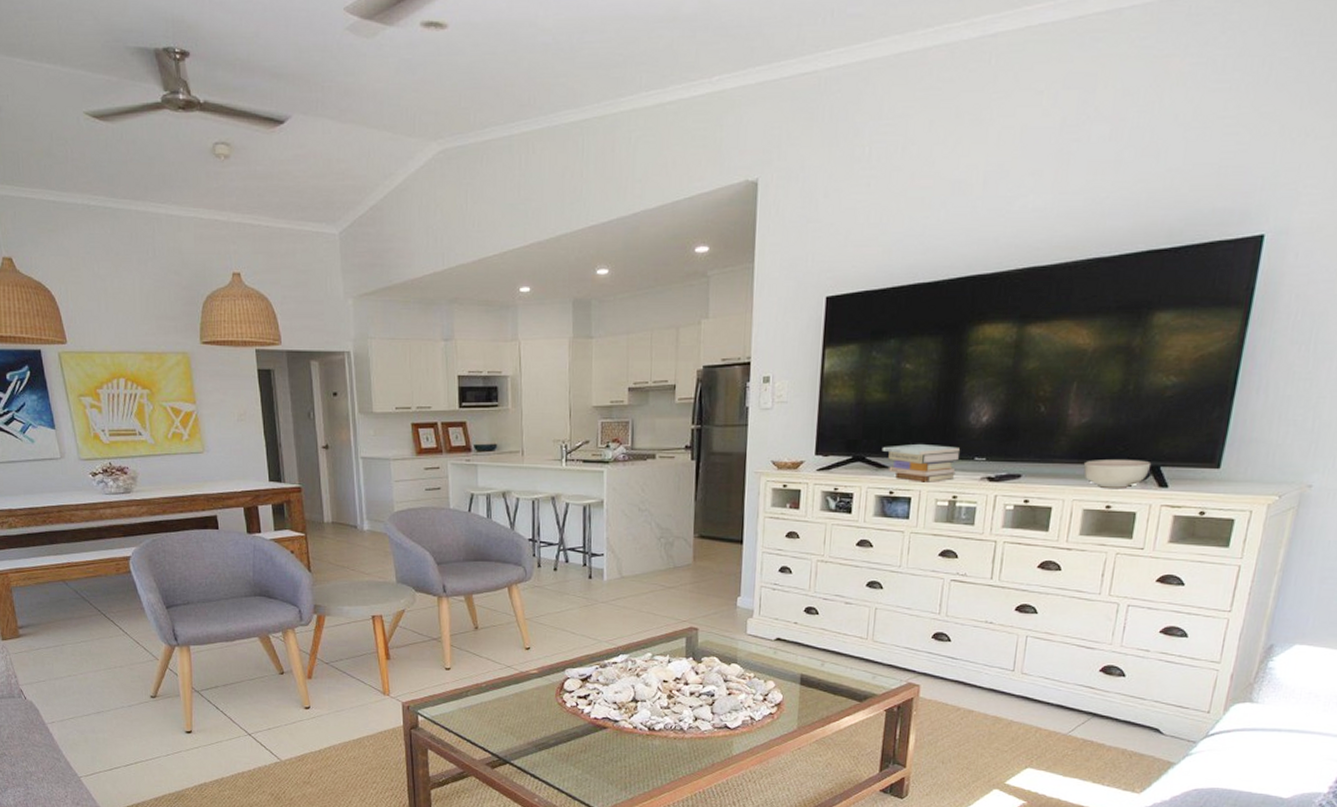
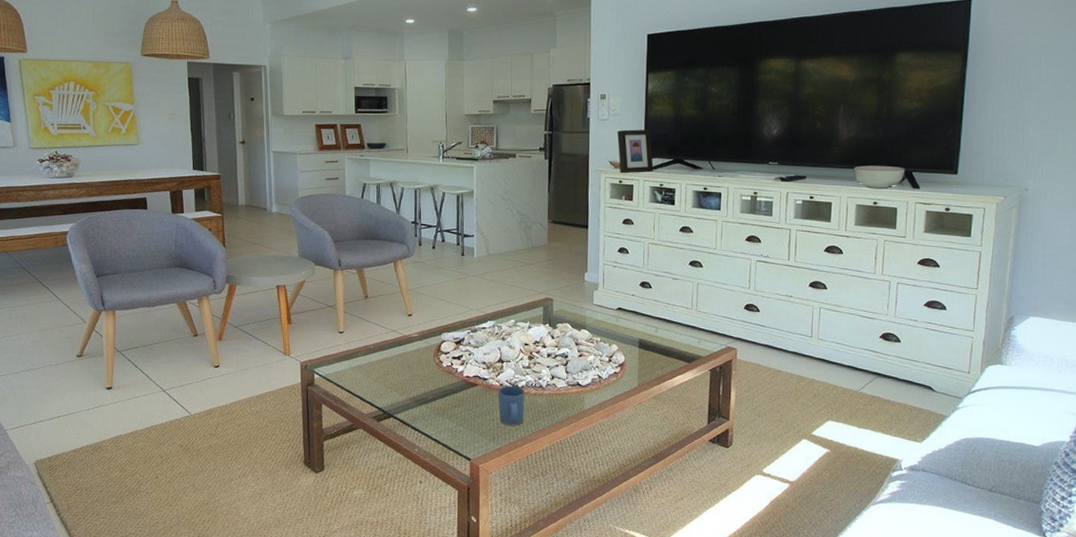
mug: none [631,728,663,774] -> present [498,385,525,426]
picture frame: none [782,420,827,476] -> present [617,129,654,174]
books: present [881,443,961,483] -> none [696,150,758,181]

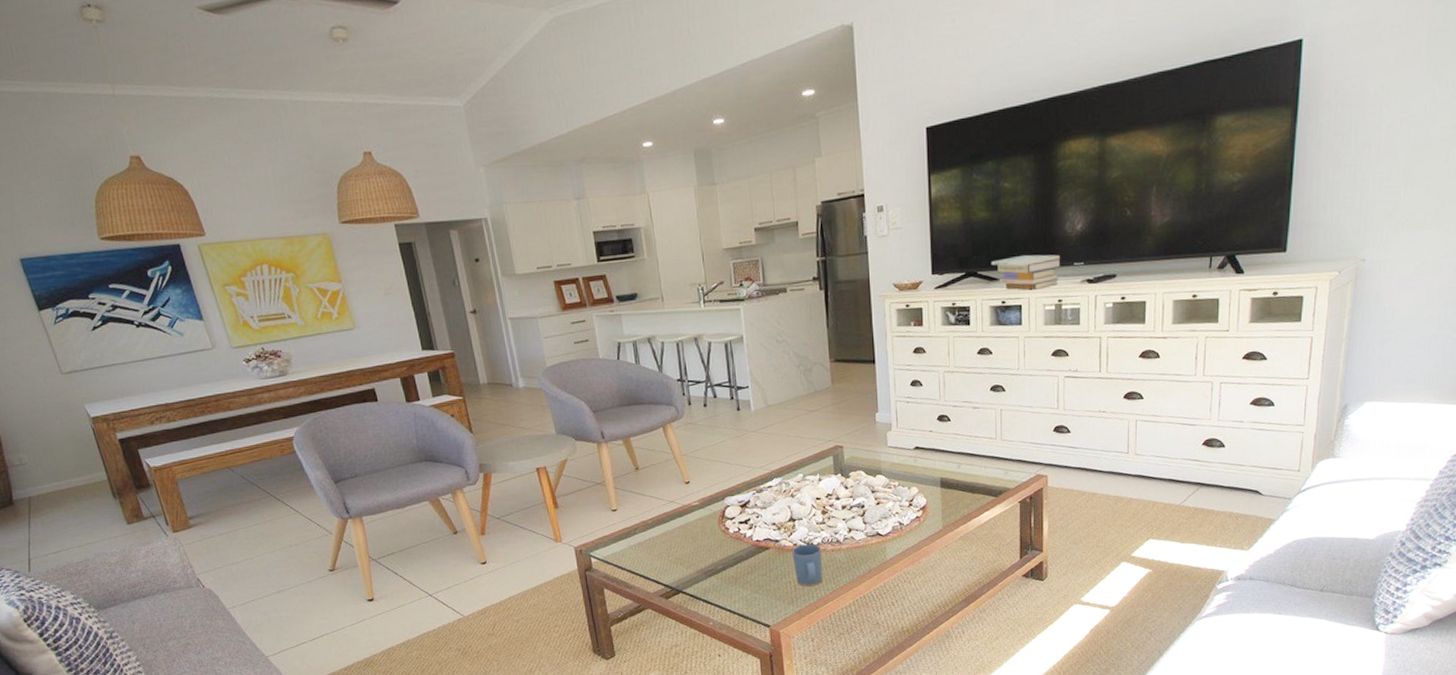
picture frame: present [617,129,654,174] -> none [900,242,944,297]
books: none [696,150,758,181] -> present [991,254,1061,291]
bowl: present [853,165,906,190] -> none [1169,251,1228,281]

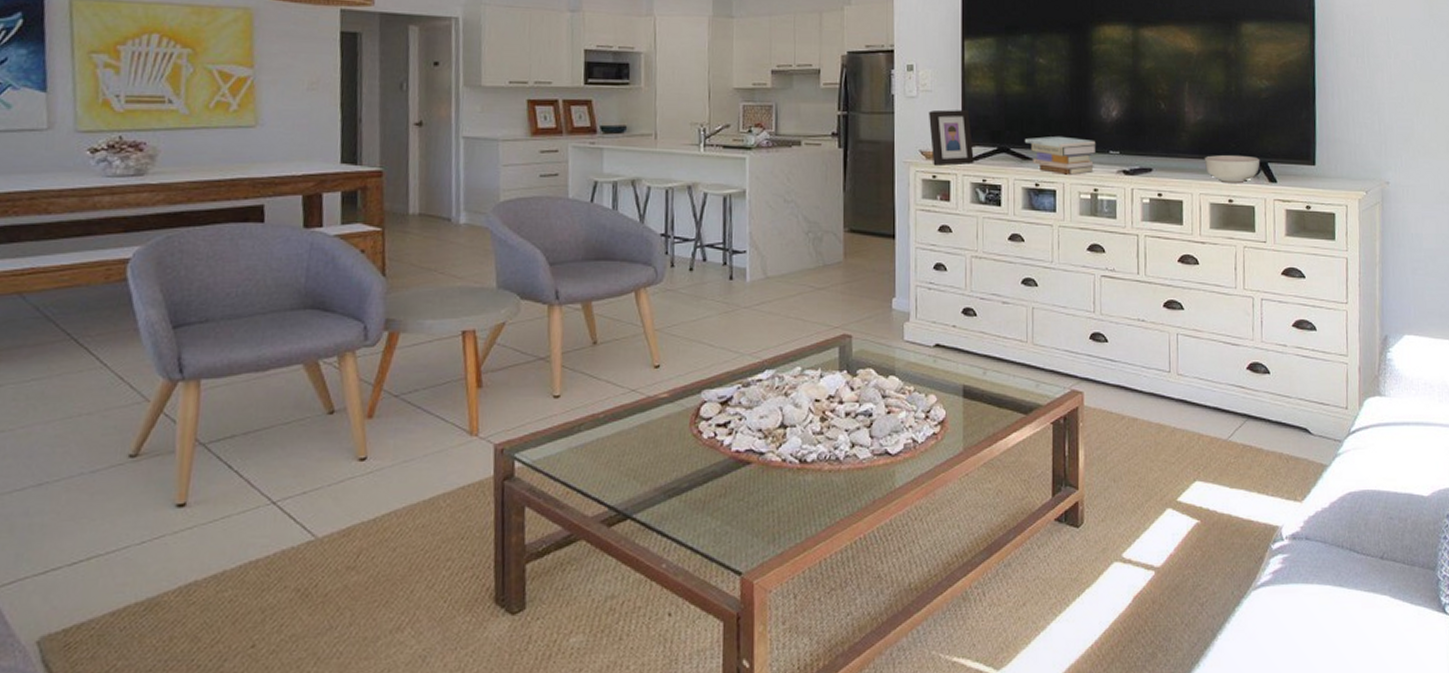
mug: present [792,543,823,587] -> none [779,460,817,520]
picture frame: none [900,242,944,297] -> present [929,110,974,167]
bowl: none [1169,251,1228,281] -> present [1204,155,1260,184]

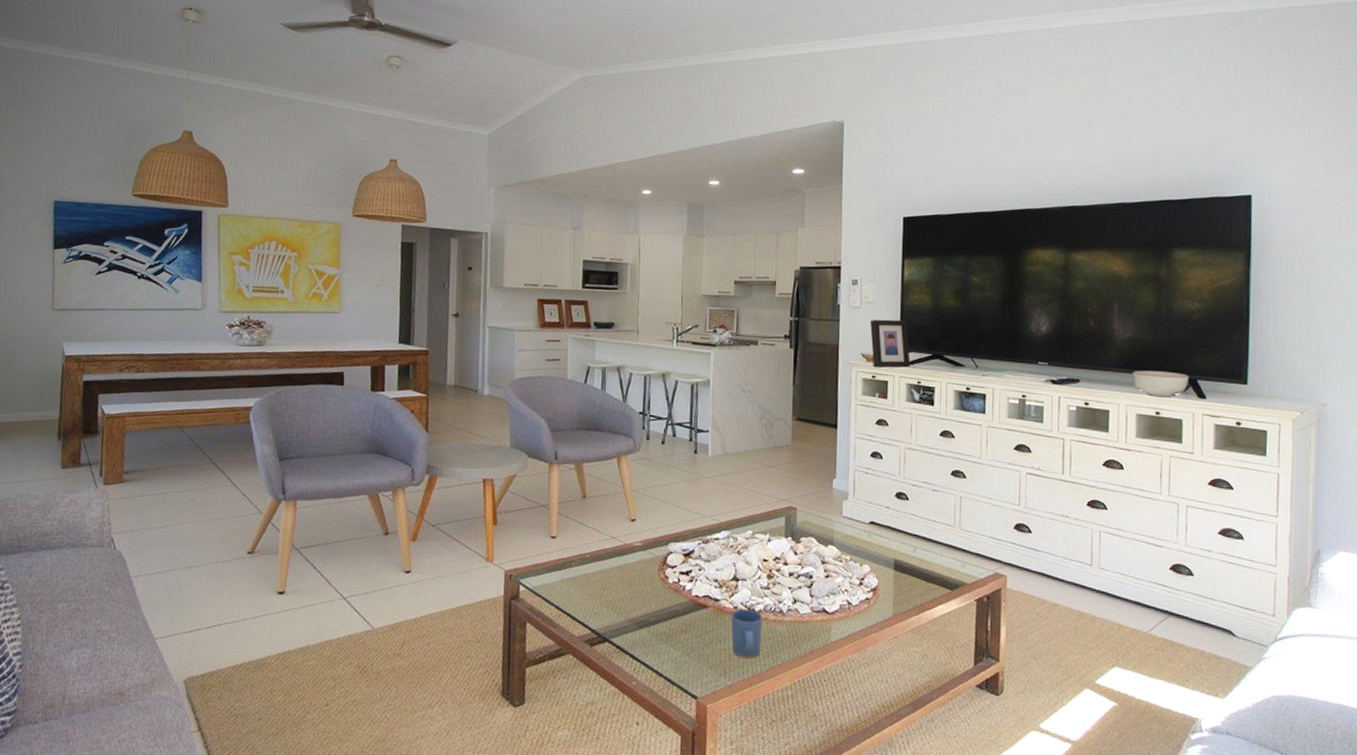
mug: none [779,460,817,520] -> present [731,608,763,659]
books: present [1024,136,1097,175] -> none [957,346,1026,382]

